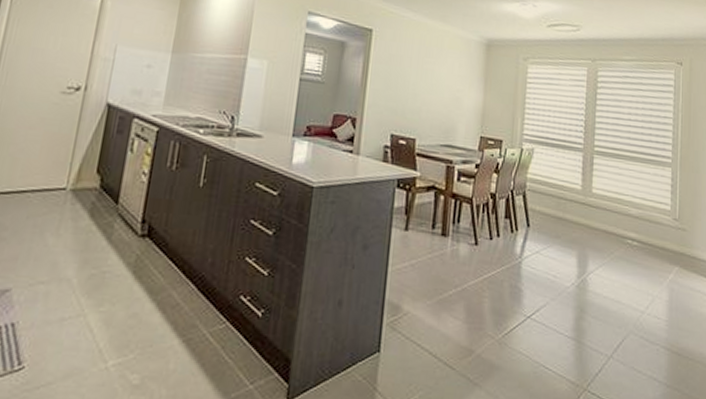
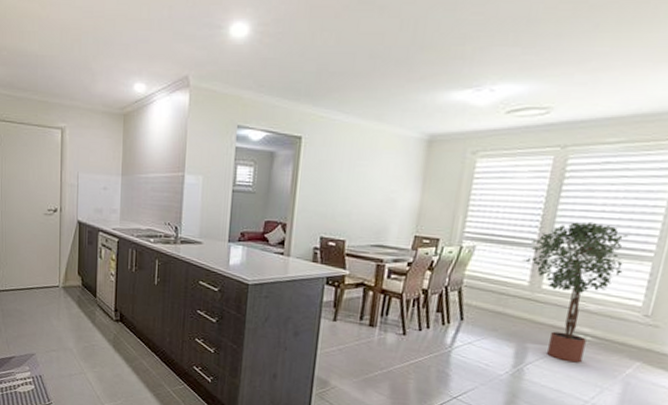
potted tree: none [573,128,652,270] -> present [521,221,629,363]

